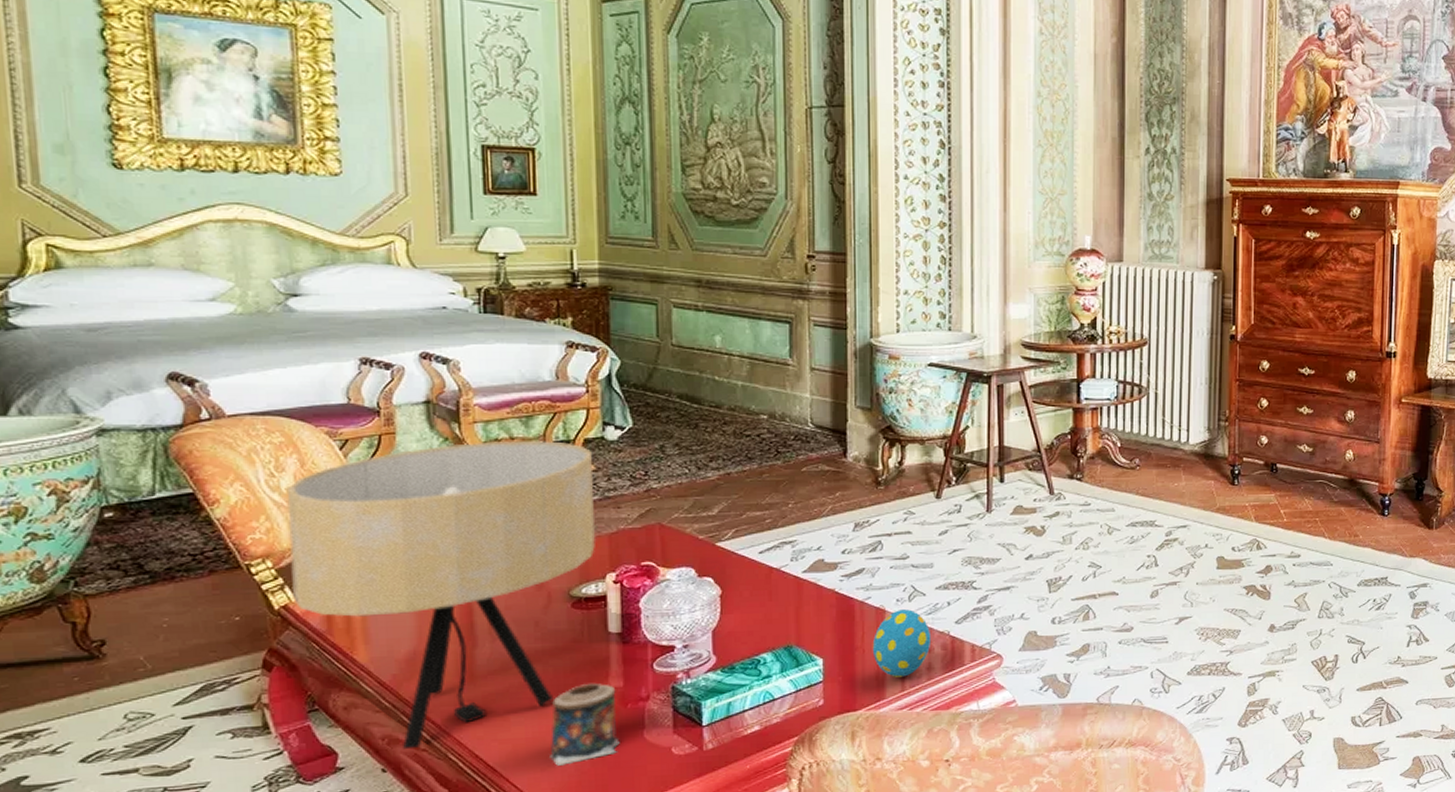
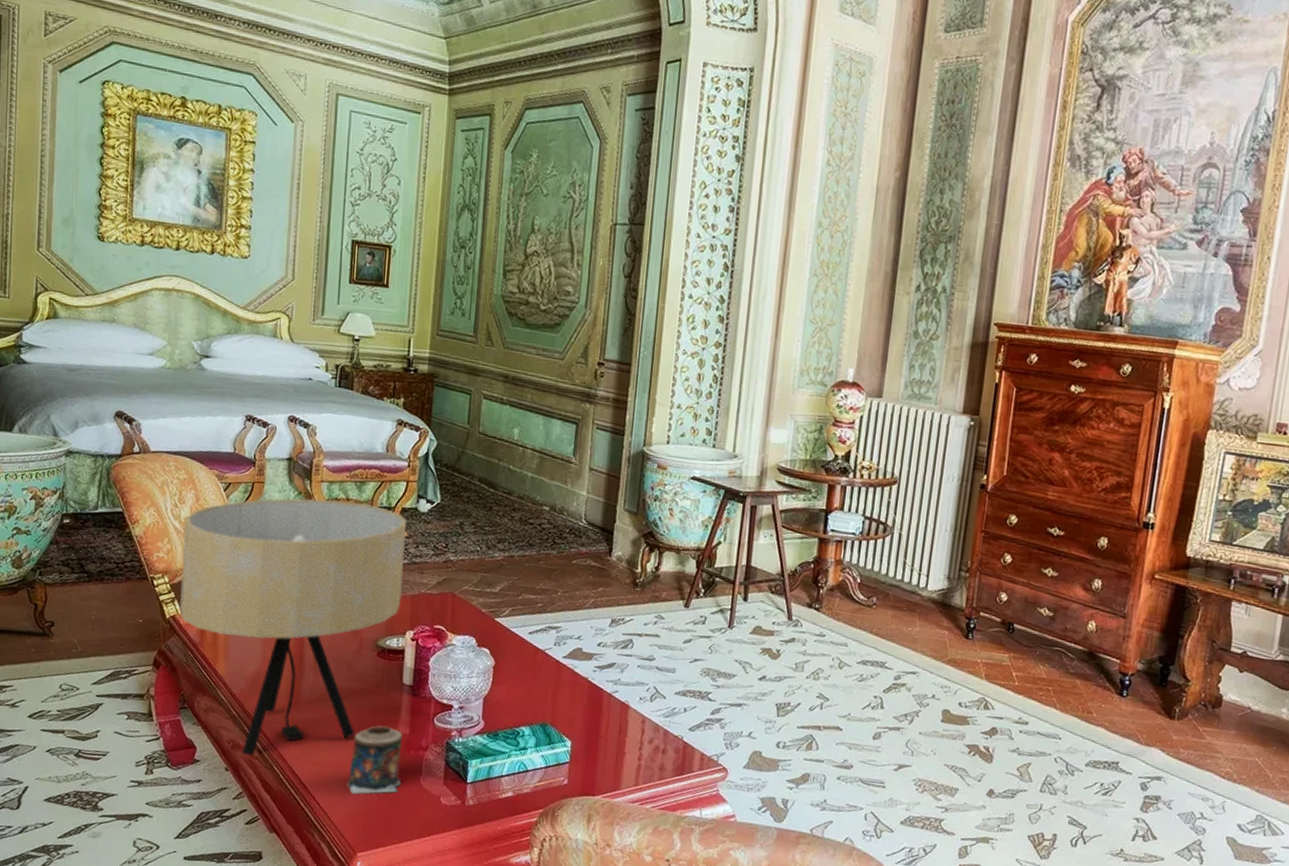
decorative egg: present [872,609,932,677] -> none [614,707,667,773]

